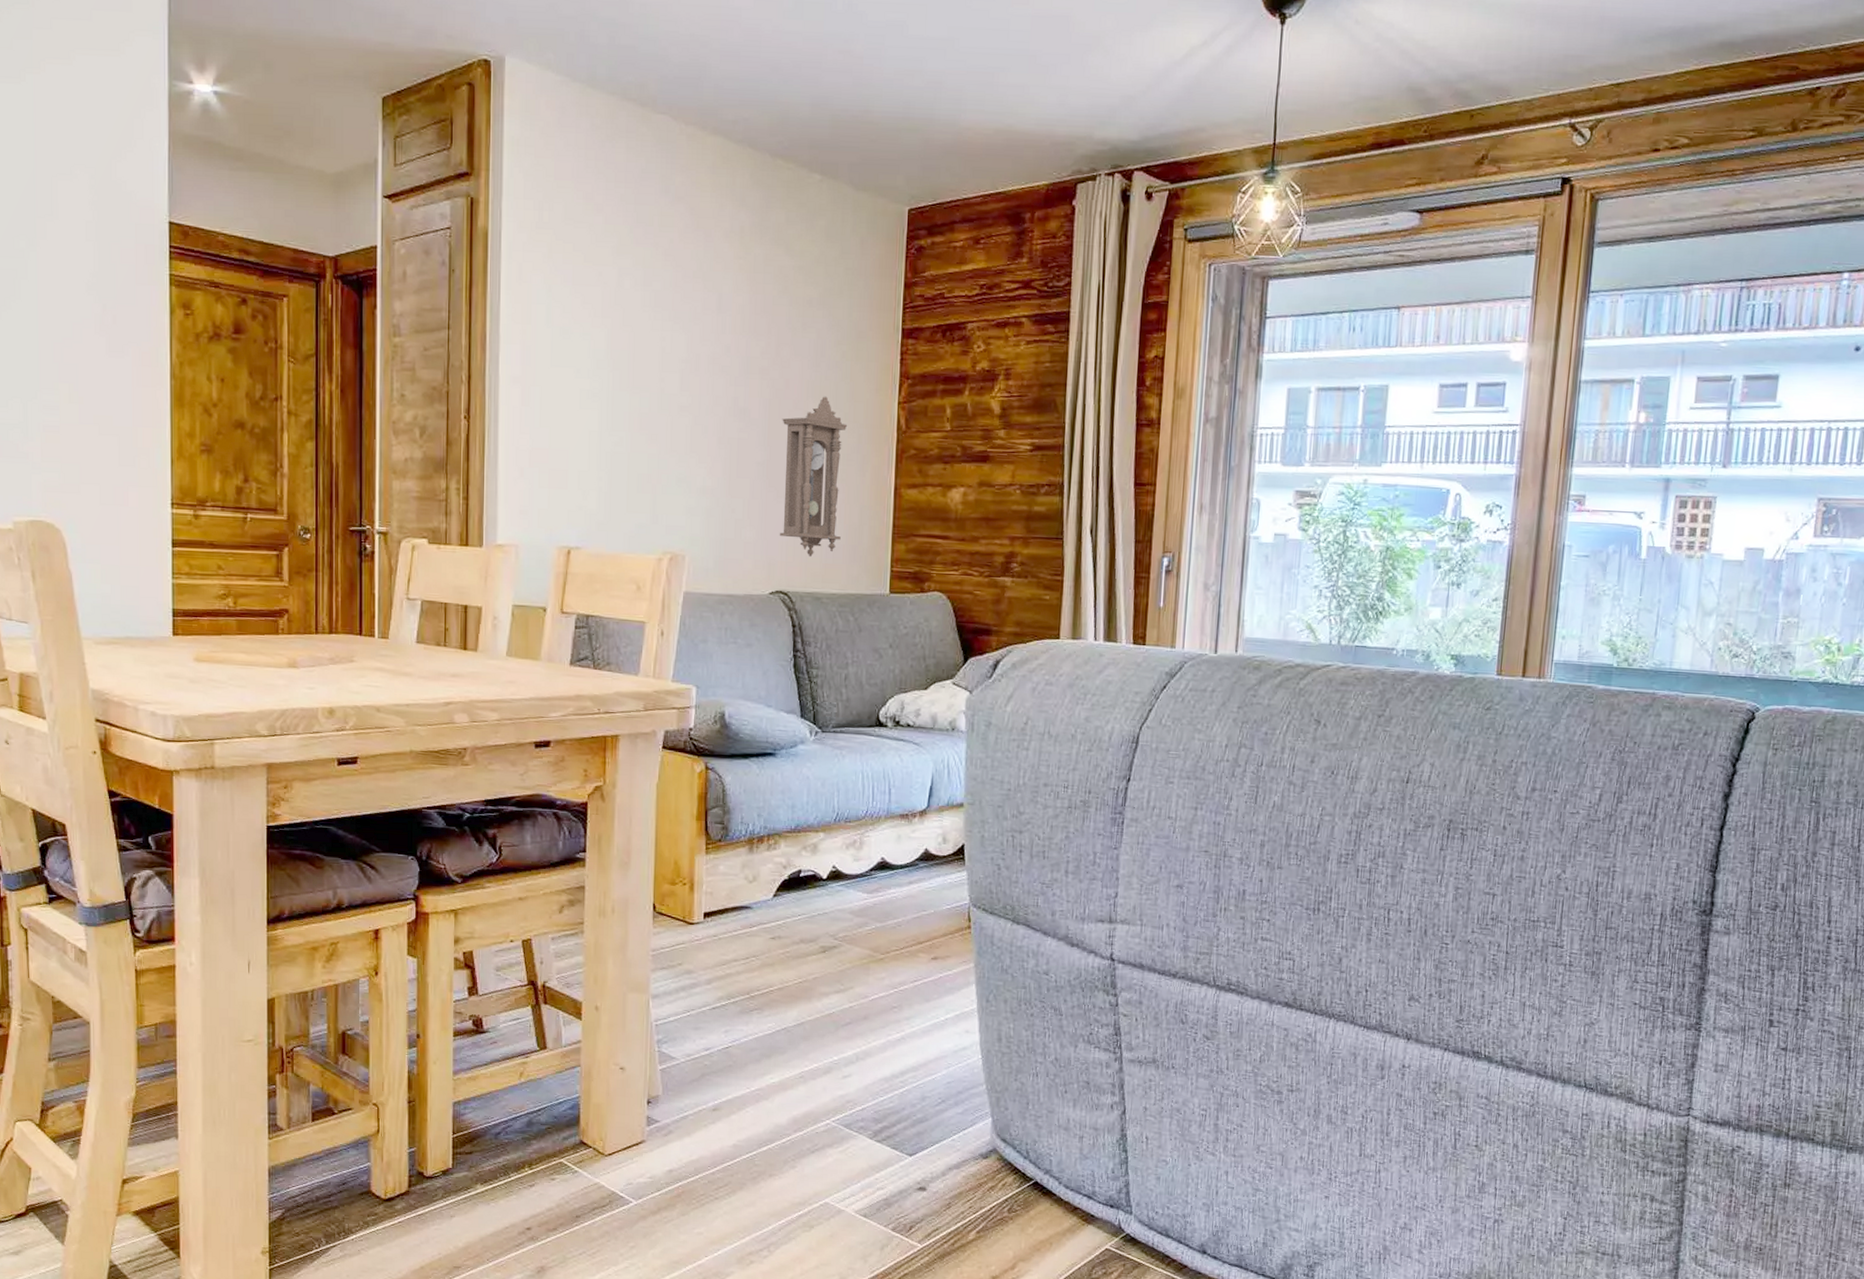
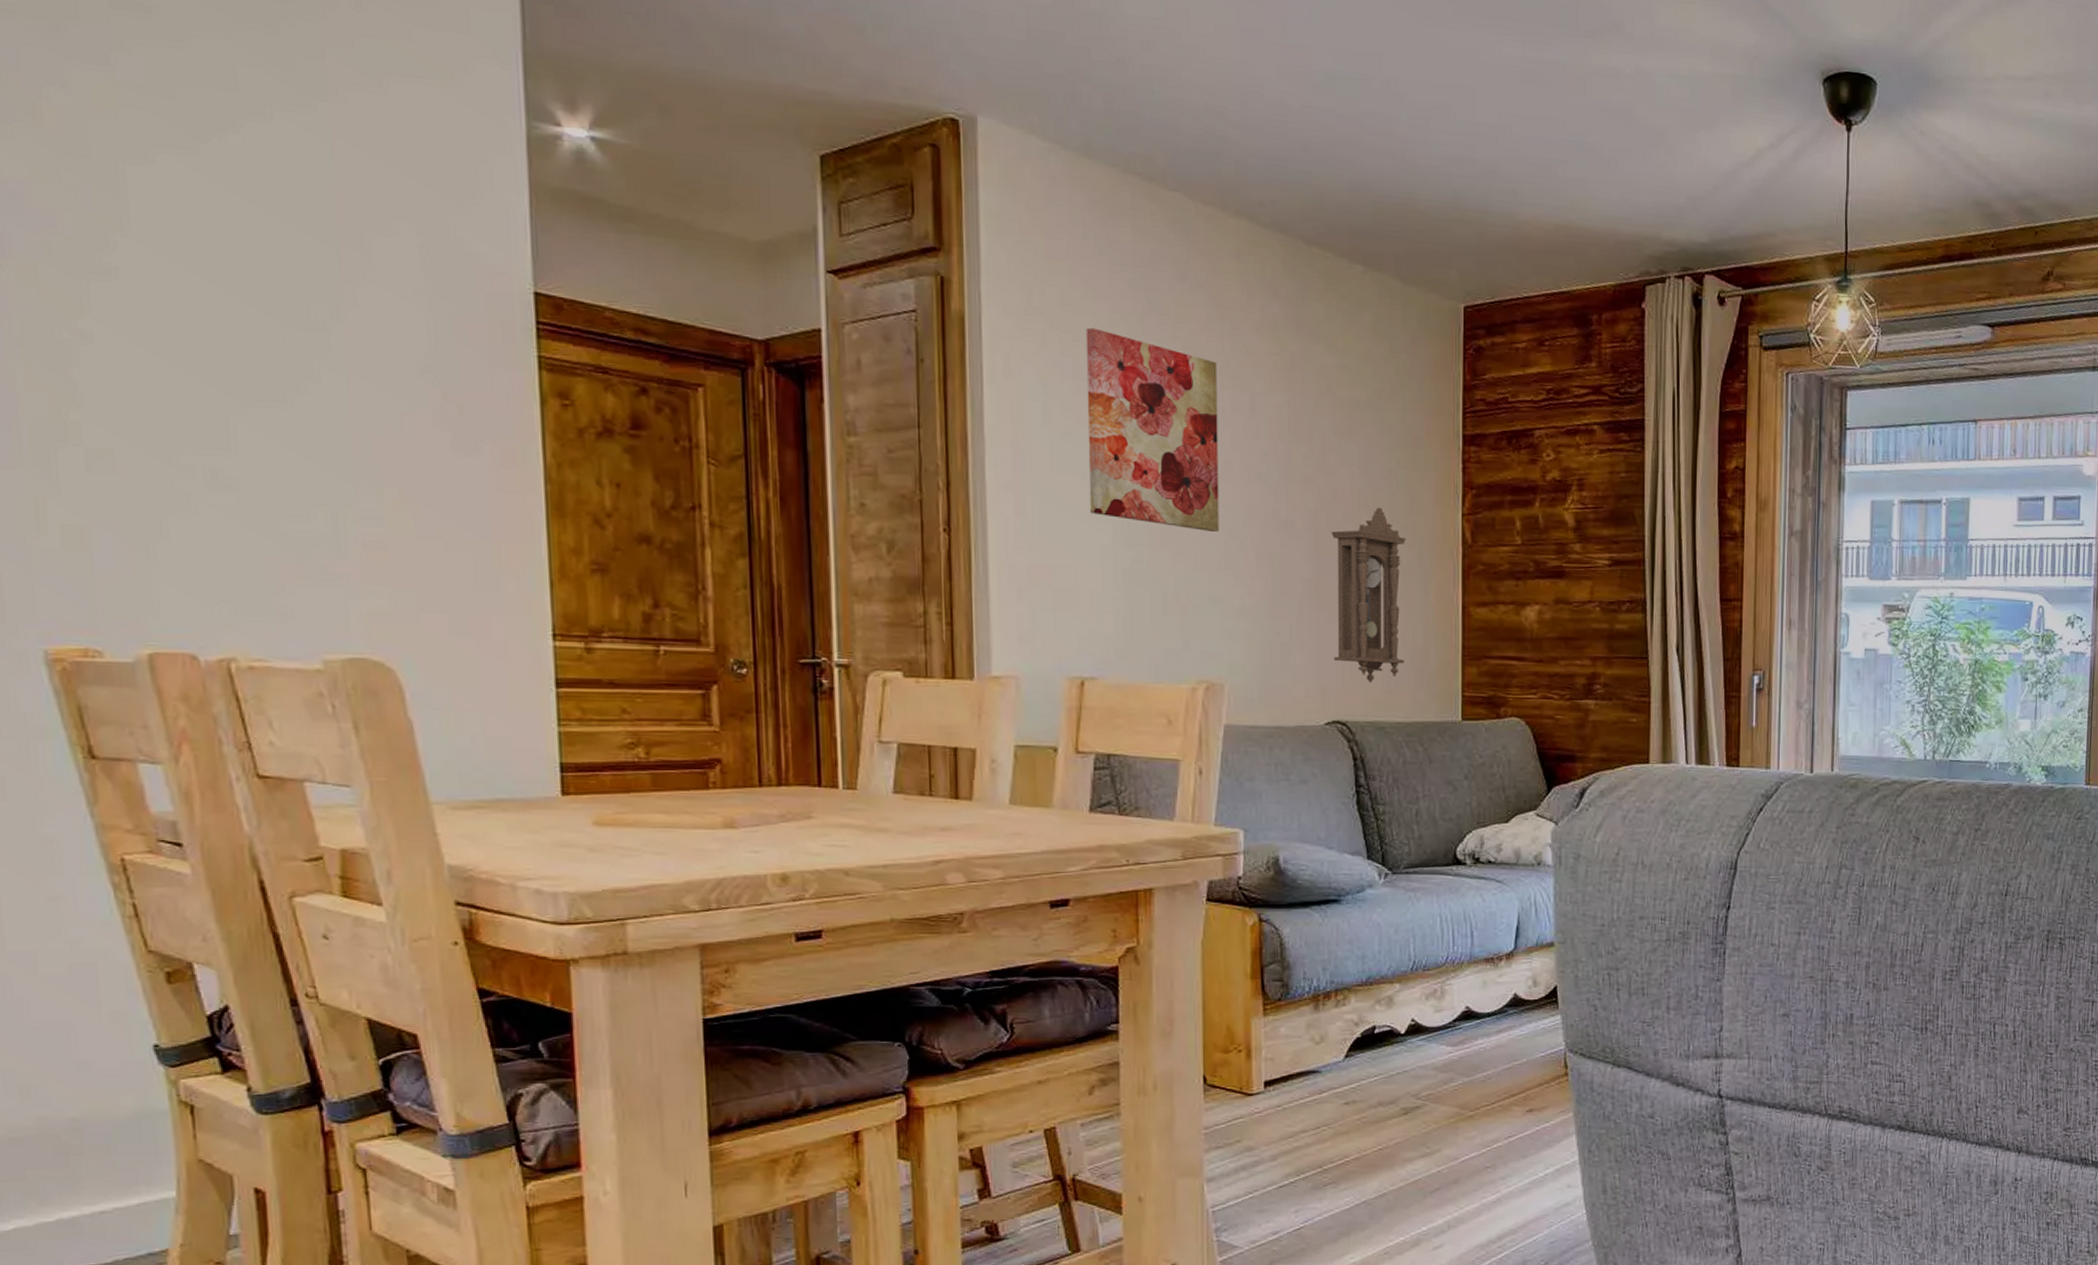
wall art: none [581,238,692,420] -> present [1085,327,1219,533]

